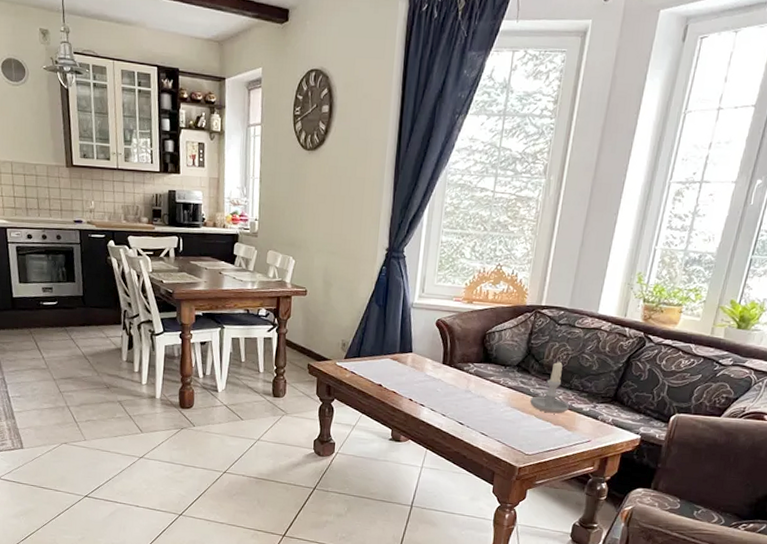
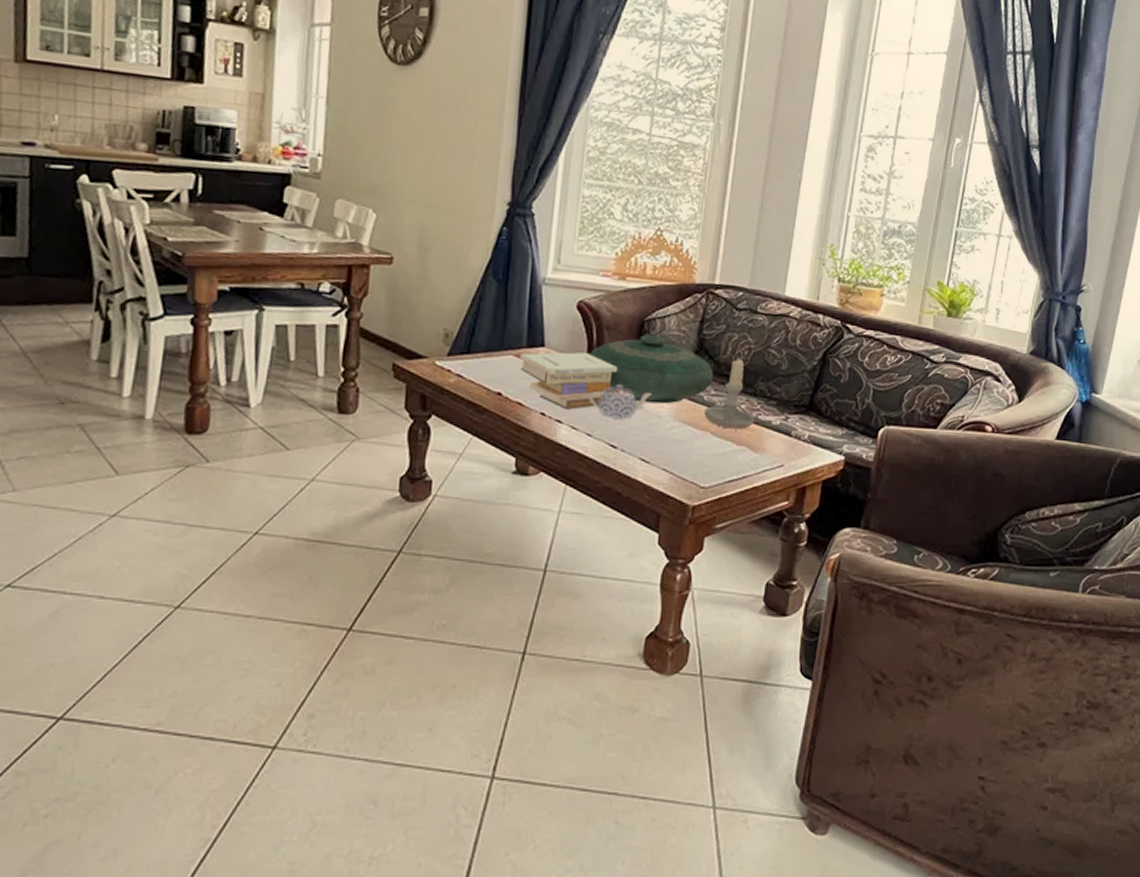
books: none [394,356,466,397] -> present [519,352,619,410]
teapot: none [444,380,490,405] -> present [589,385,651,420]
decorative bowl: none [445,343,539,394] -> present [589,334,714,404]

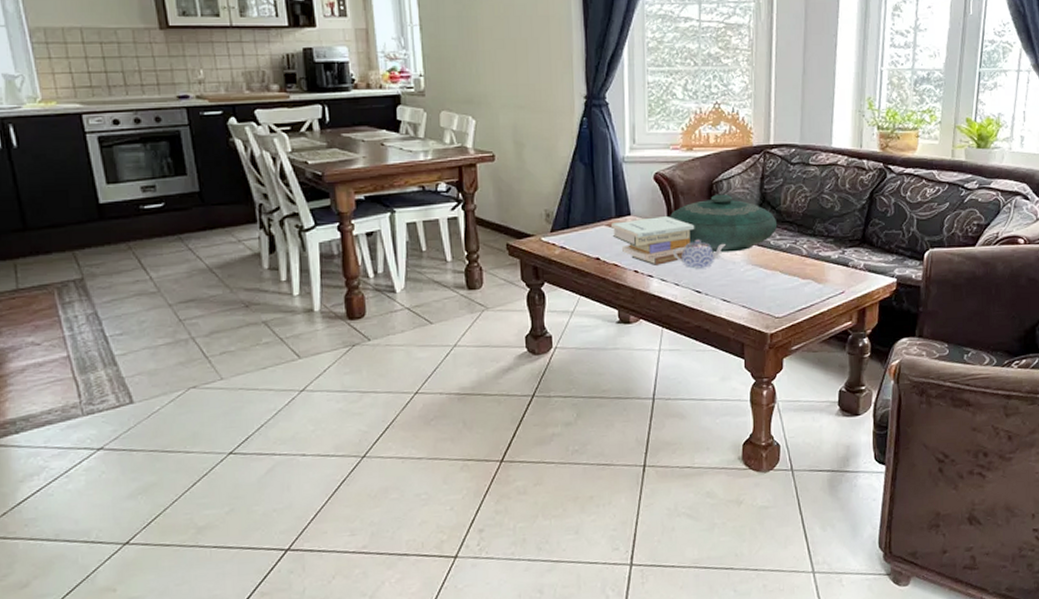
candle: present [704,357,754,430] -> none [772,204,815,267]

